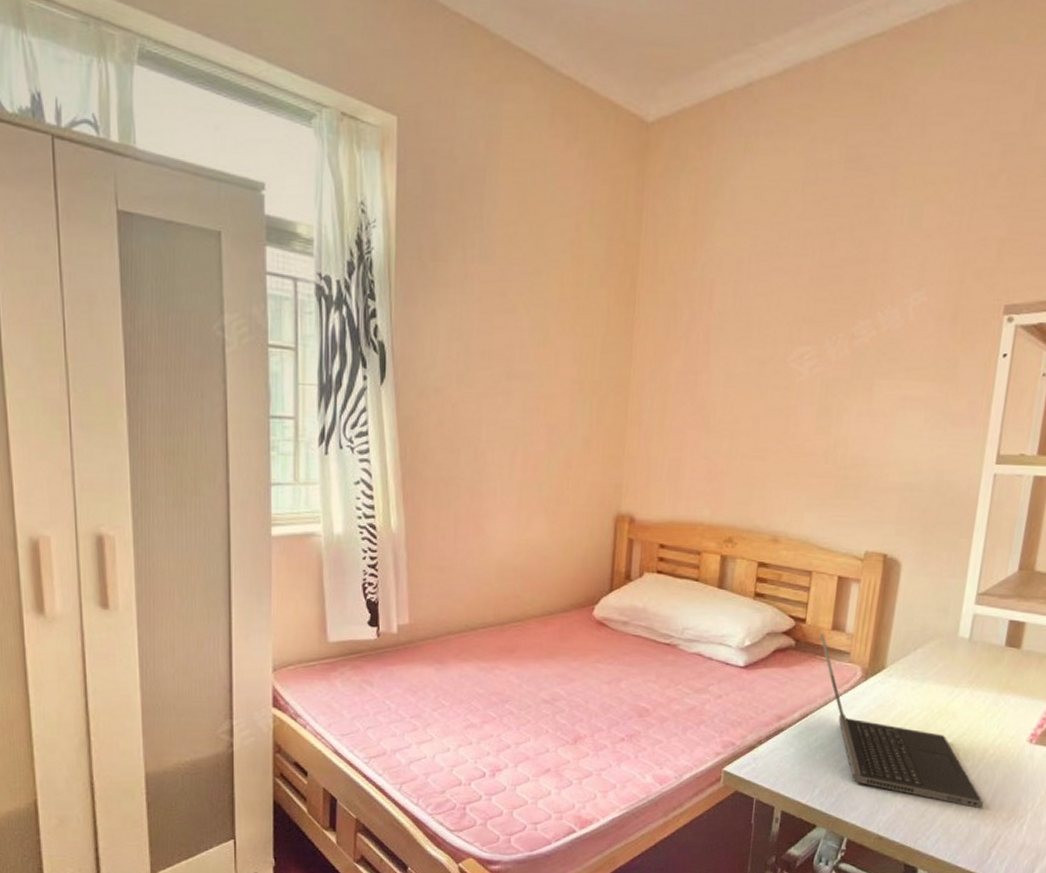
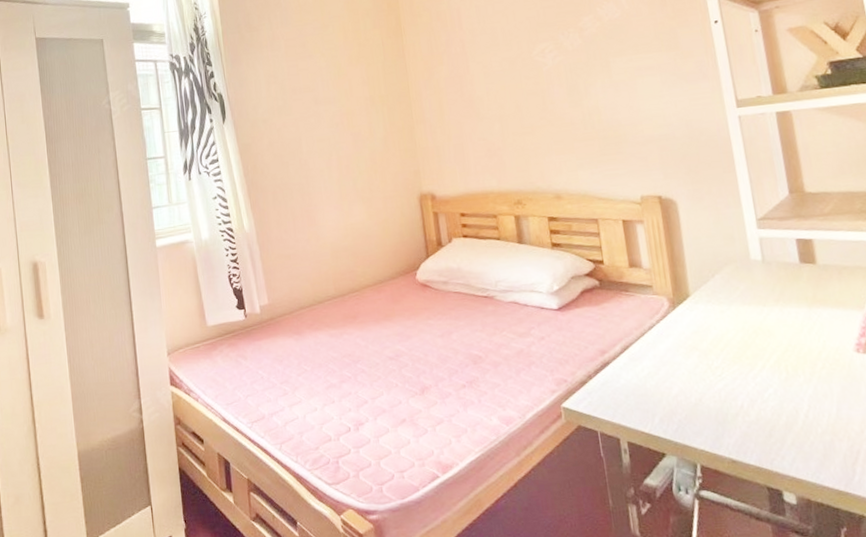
laptop computer: present [820,633,983,809] -> none [620,272,830,424]

